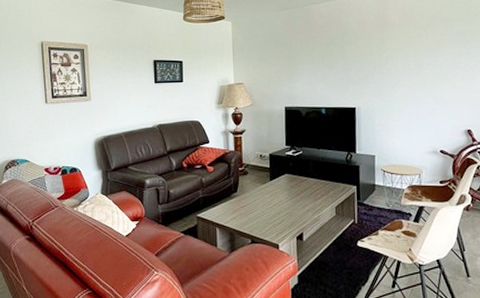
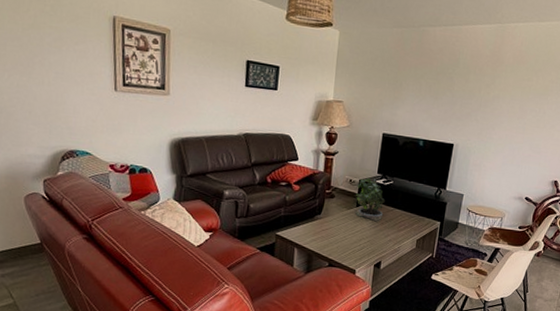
potted plant: none [267,151,298,194] -> present [354,178,385,222]

